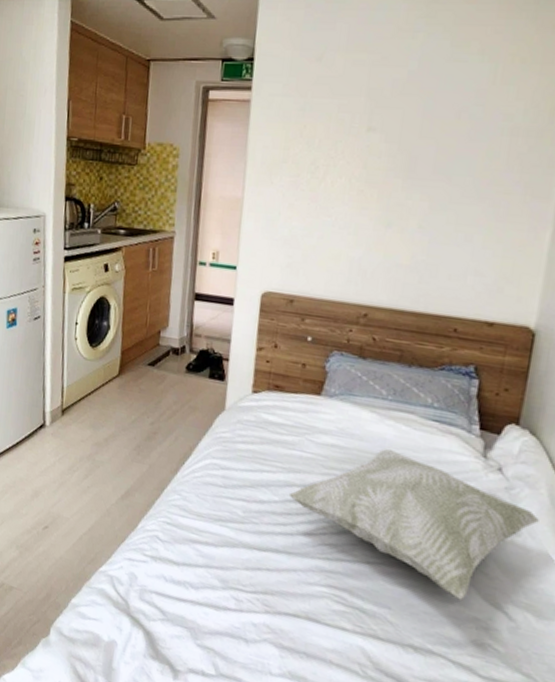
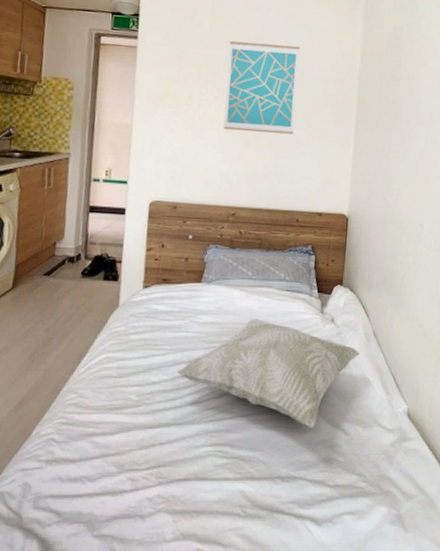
wall art: none [357,83,475,212] -> present [223,41,300,134]

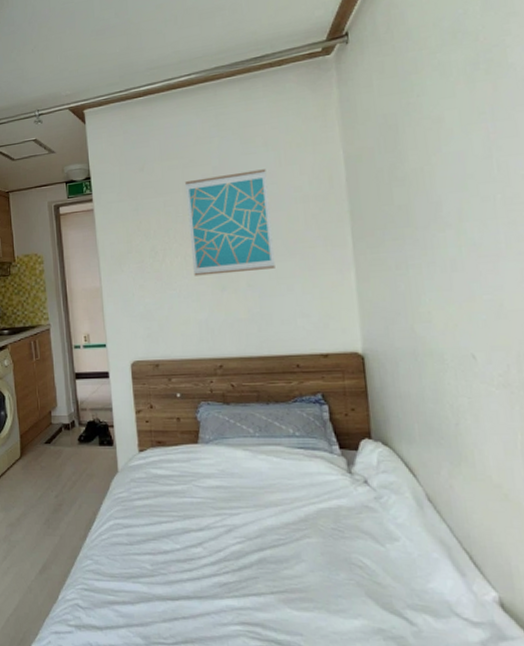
decorative pillow: present [177,319,360,429] -> none [188,482,412,614]

